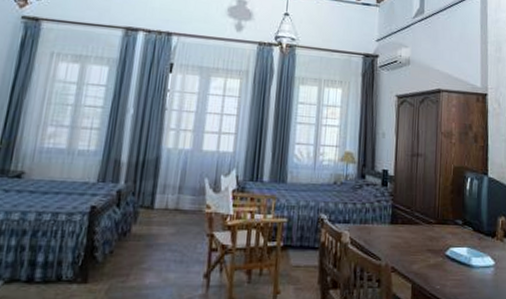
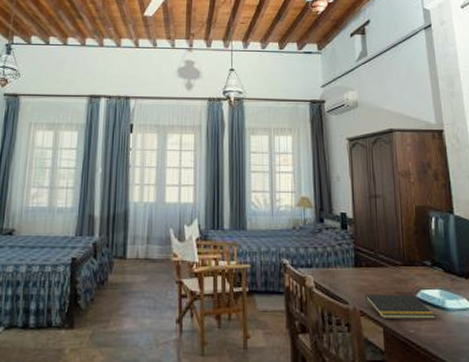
notepad: none [396,251,461,276] -> present [364,295,436,319]

